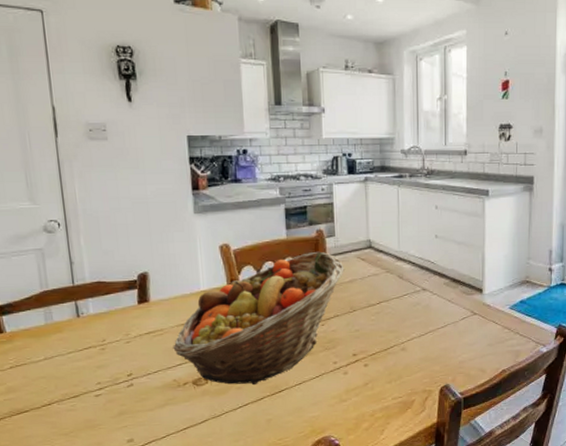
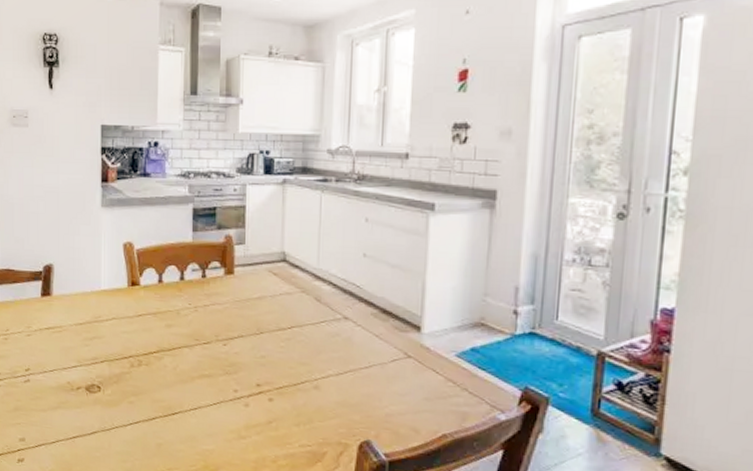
fruit basket: present [173,251,346,385] -> none [70,259,255,401]

